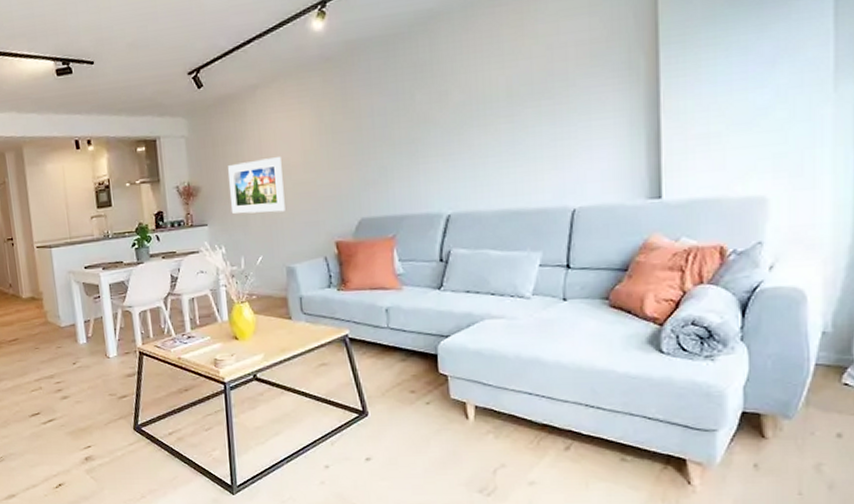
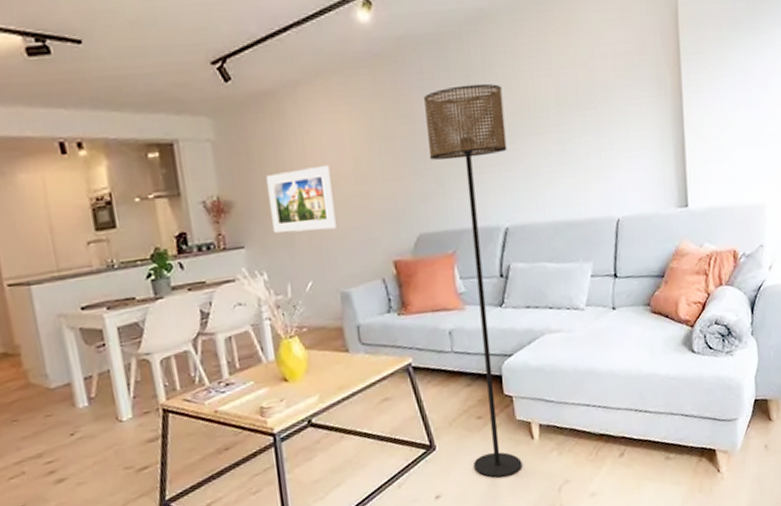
floor lamp: none [371,79,455,451] -> present [424,83,523,478]

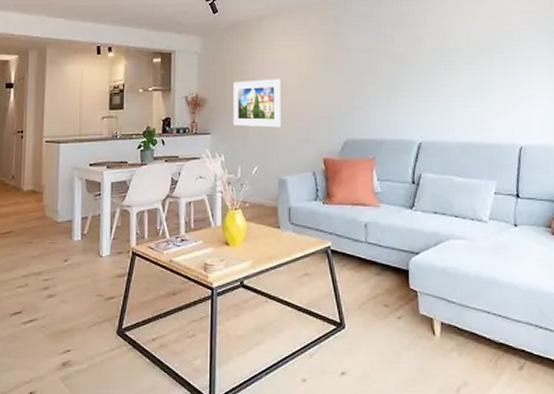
floor lamp: present [424,83,523,478] -> none [359,27,424,366]

